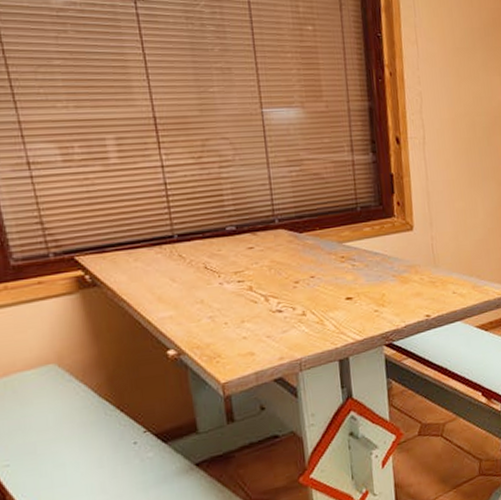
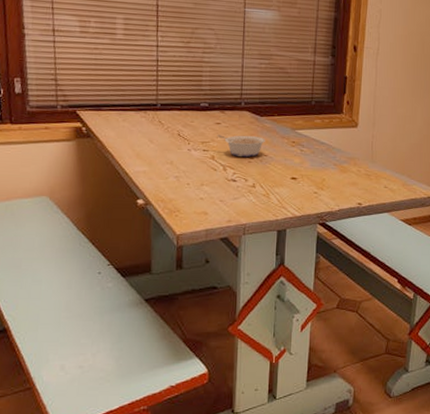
legume: none [251,256,310,283] -> present [217,135,265,157]

